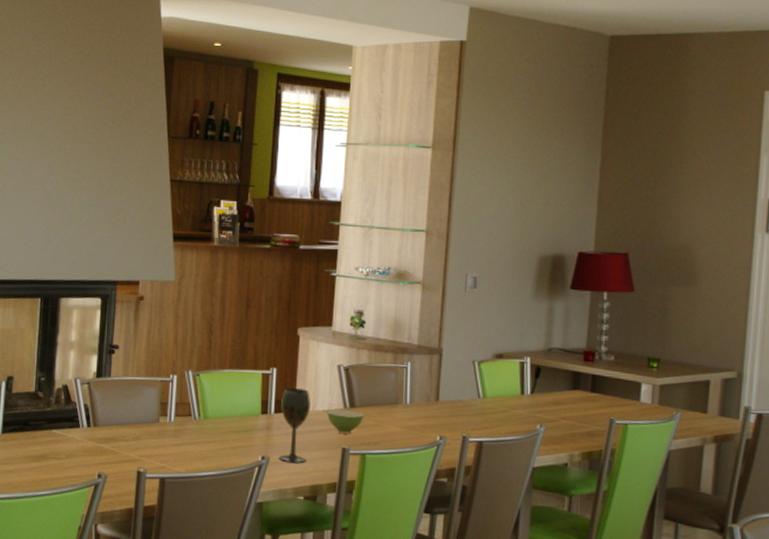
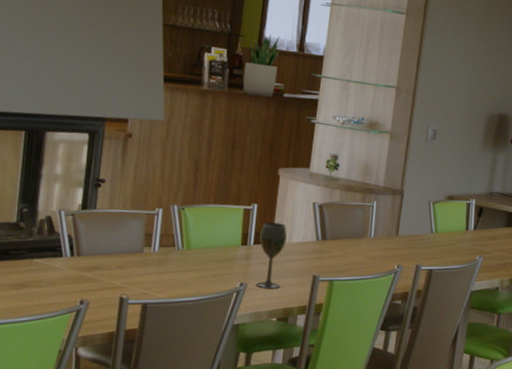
planter: none [255,183,293,251] -> present [243,35,280,98]
bowl: present [327,409,365,435] -> none [301,241,334,264]

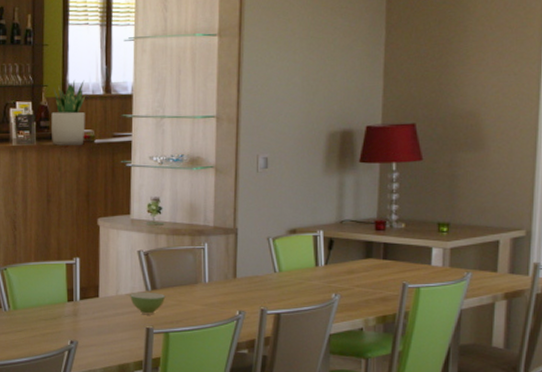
wine glass: present [256,222,287,289] -> none [86,275,114,344]
bowl: none [301,241,334,264] -> present [130,292,166,315]

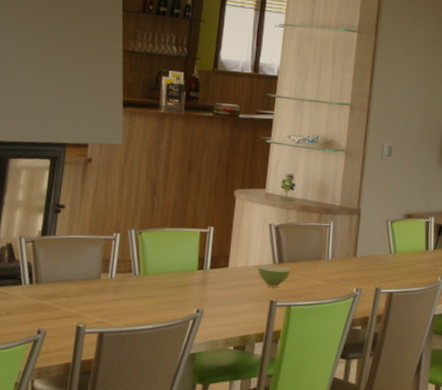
planter: present [51,80,86,146] -> none [199,57,236,119]

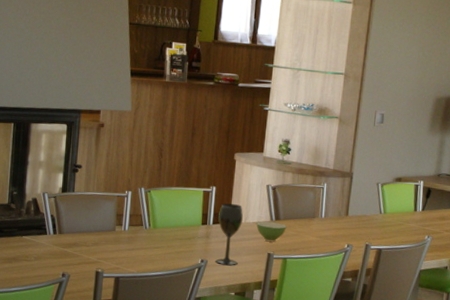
wine glass: none [212,245,244,315] -> present [215,203,243,265]

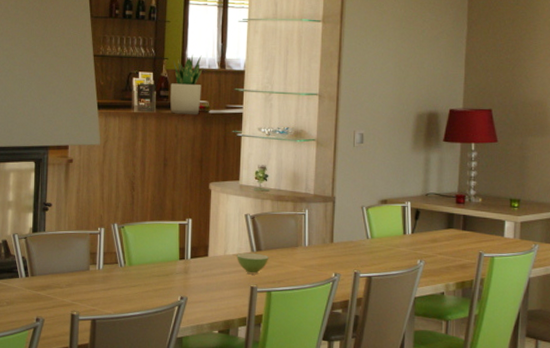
planter: none [201,29,235,88] -> present [170,55,203,115]
wine glass: present [215,203,243,265] -> none [196,236,222,301]

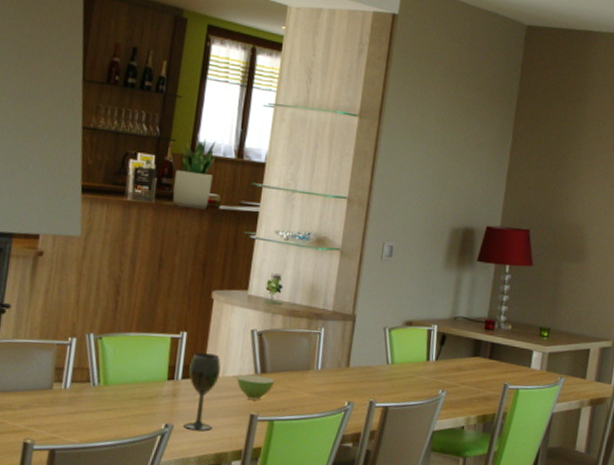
wine glass: none [196,236,222,301] -> present [183,353,221,430]

